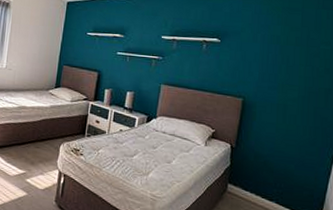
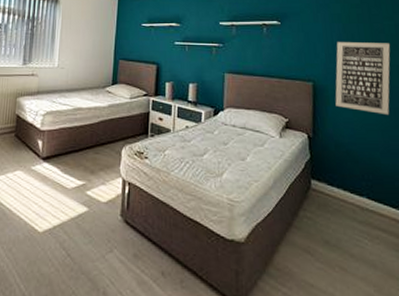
wall art: none [261,62,322,133] -> present [335,42,391,116]

